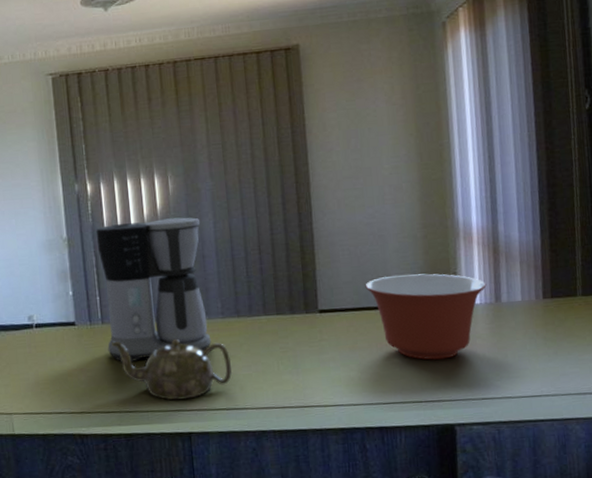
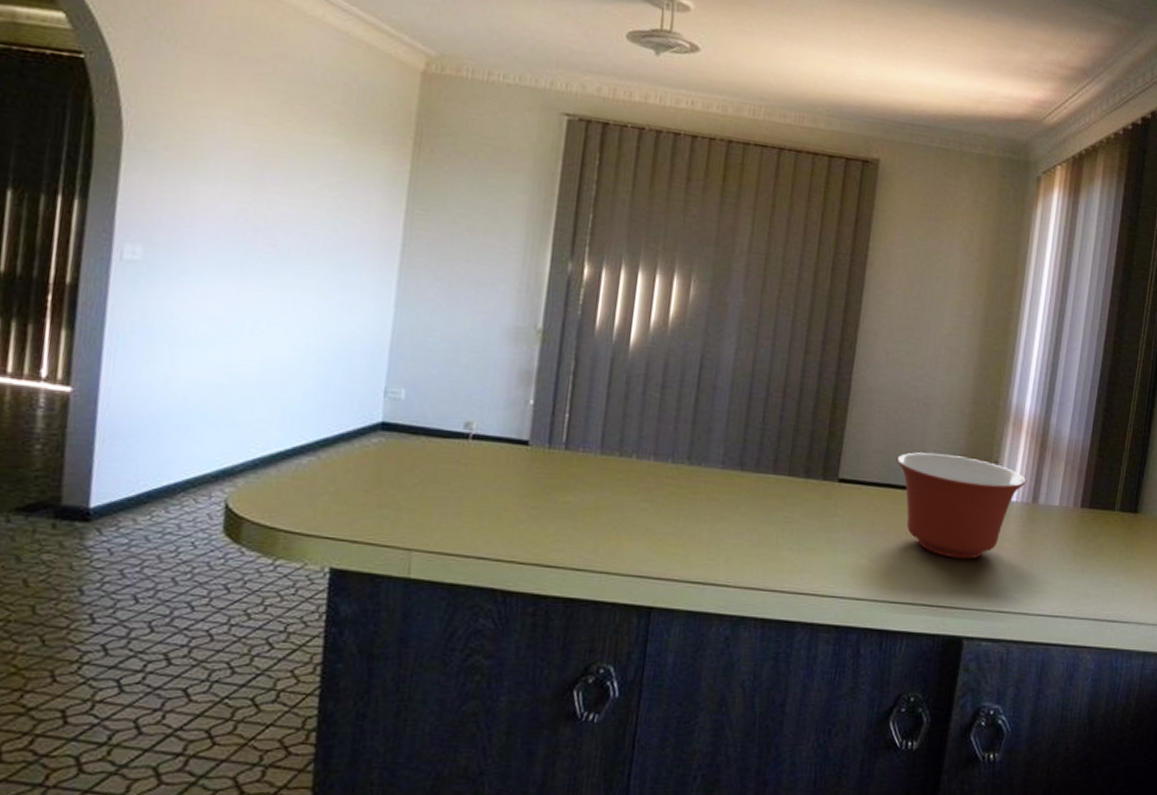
coffee maker: present [95,217,212,362] -> none [565,324,719,507]
teapot: present [112,339,233,401] -> none [573,475,722,564]

